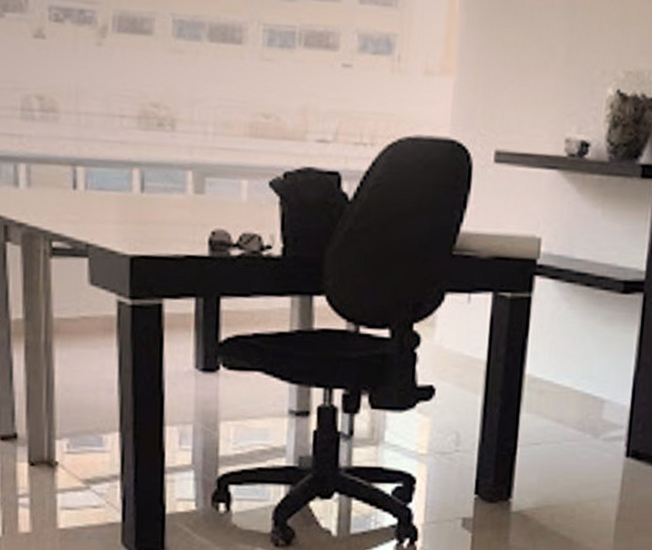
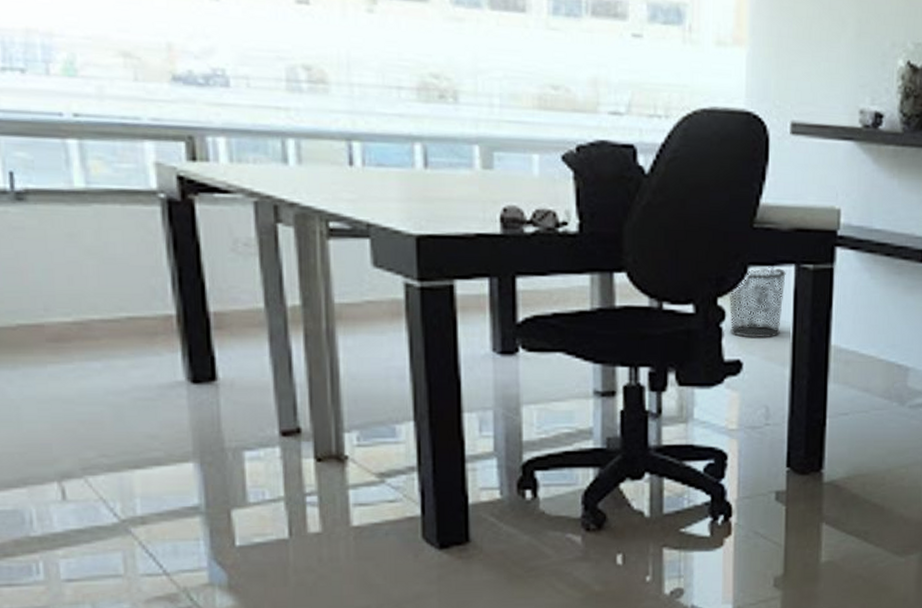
waste bin: none [425,294,483,365] -> present [729,267,786,338]

